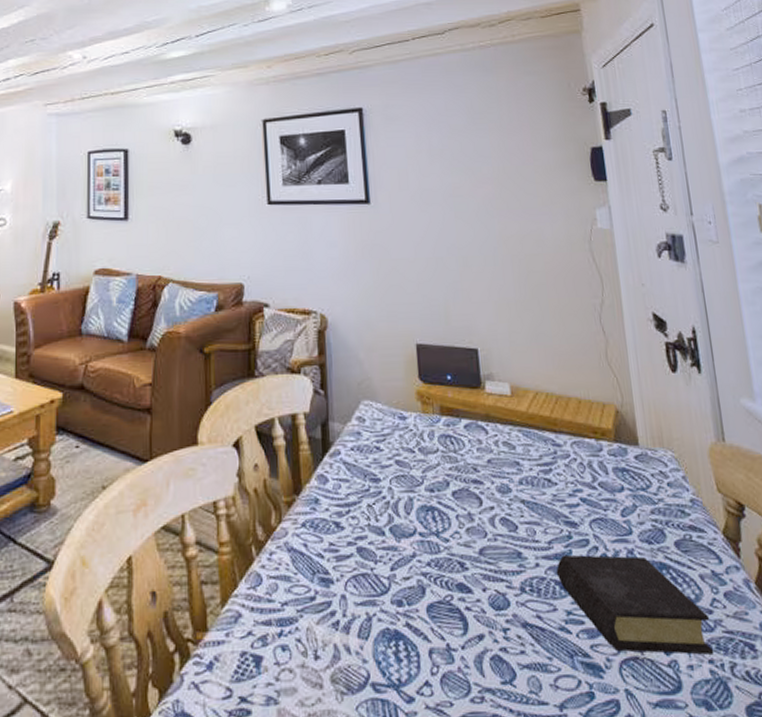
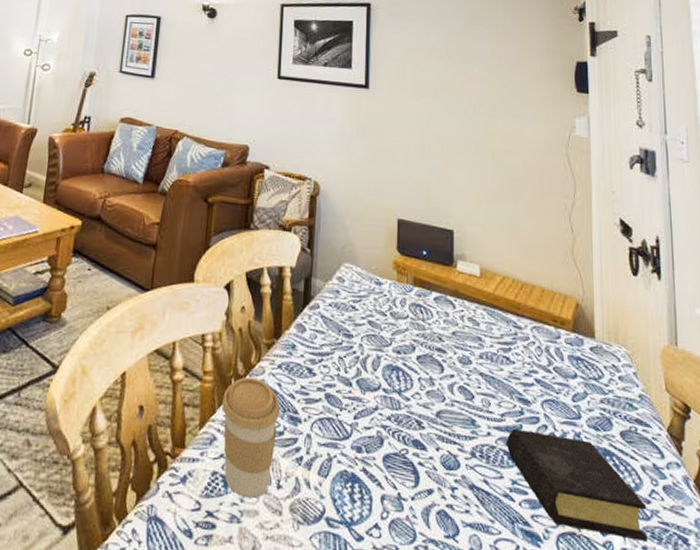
coffee cup: none [244,541,310,675] -> present [222,377,281,498]

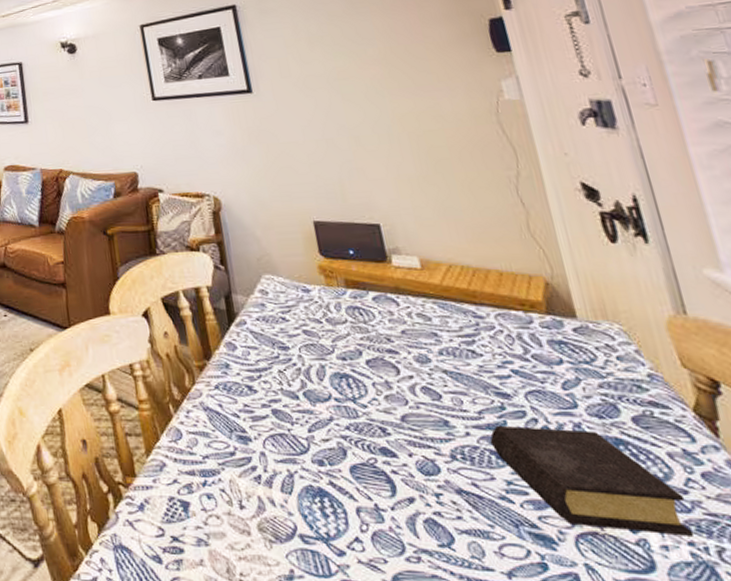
coffee cup: present [222,377,281,498] -> none [164,401,231,520]

